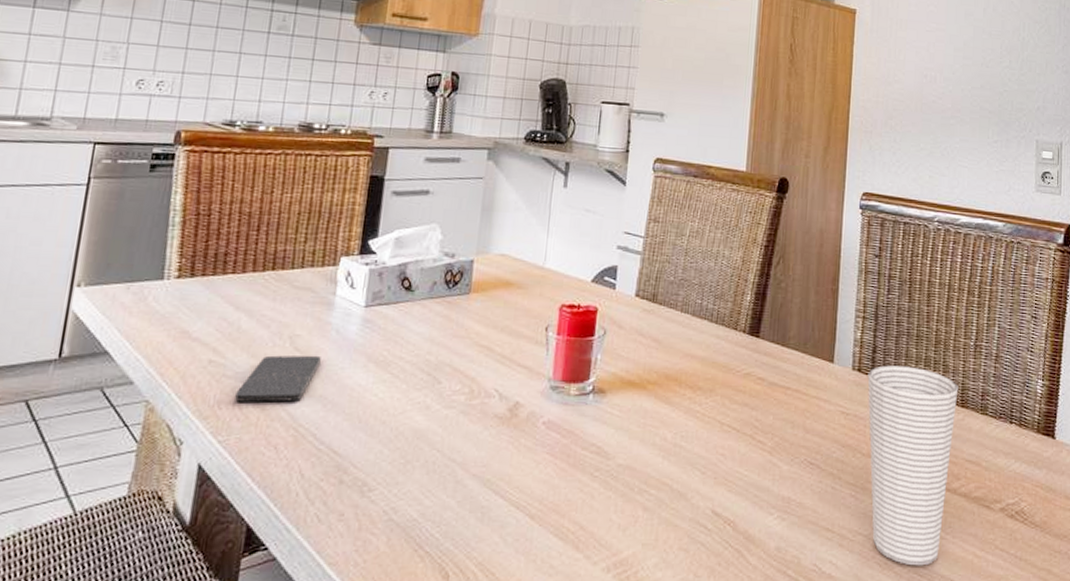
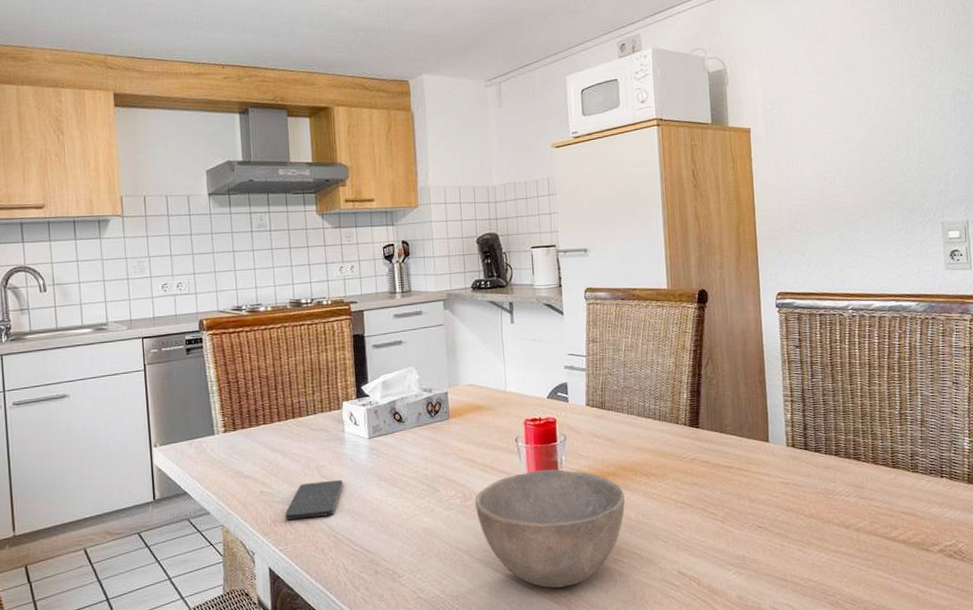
bowl: none [482,368,664,520] -> present [475,469,626,588]
cup: present [867,365,959,566] -> none [801,438,888,603]

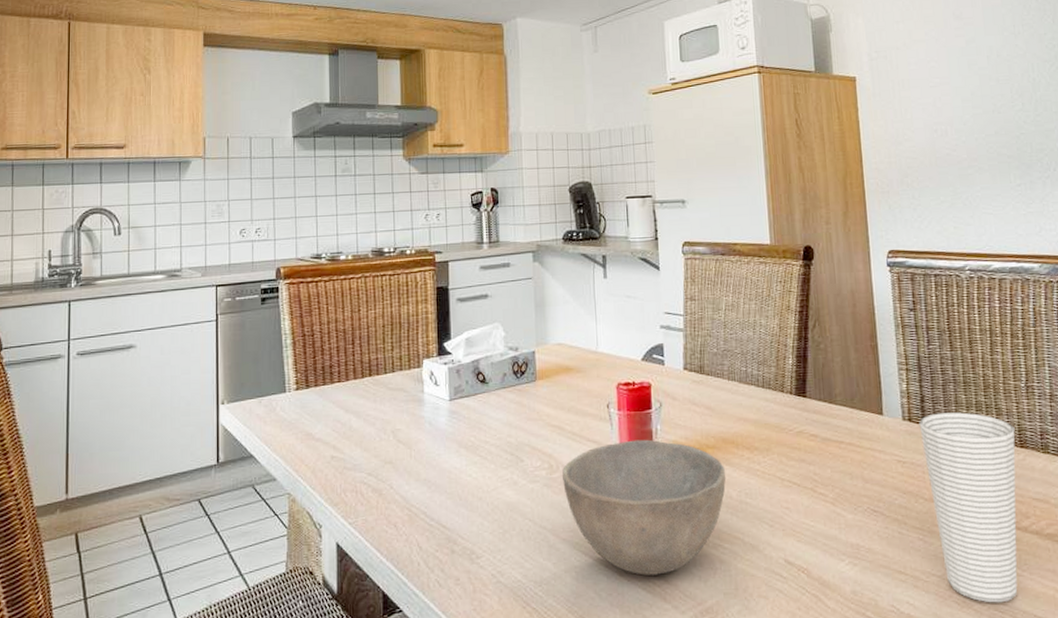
smartphone: present [285,479,343,520] -> none [357,445,420,489]
cup: none [801,438,888,603] -> present [919,412,1018,603]

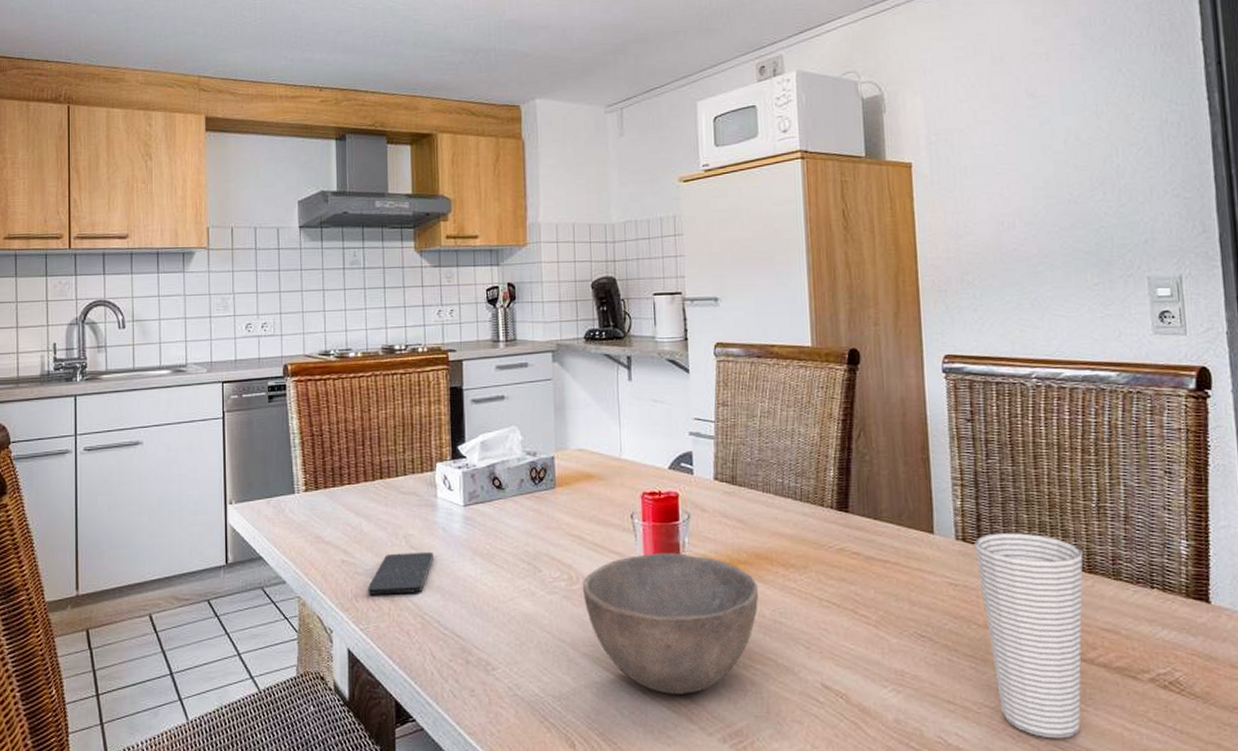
smartphone: none [357,445,420,489] -> present [368,551,434,595]

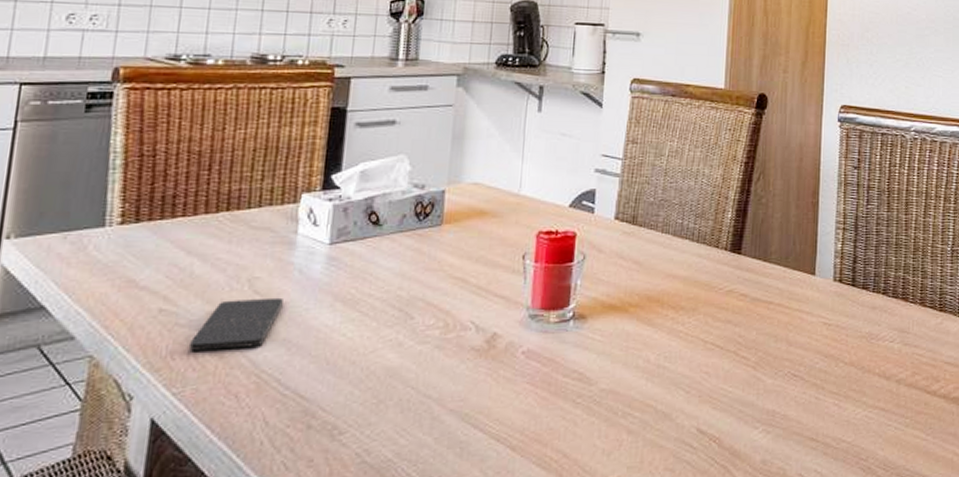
bowl: present [583,552,759,694] -> none [458,295,647,450]
cup: present [974,533,1083,739] -> none [848,274,937,468]

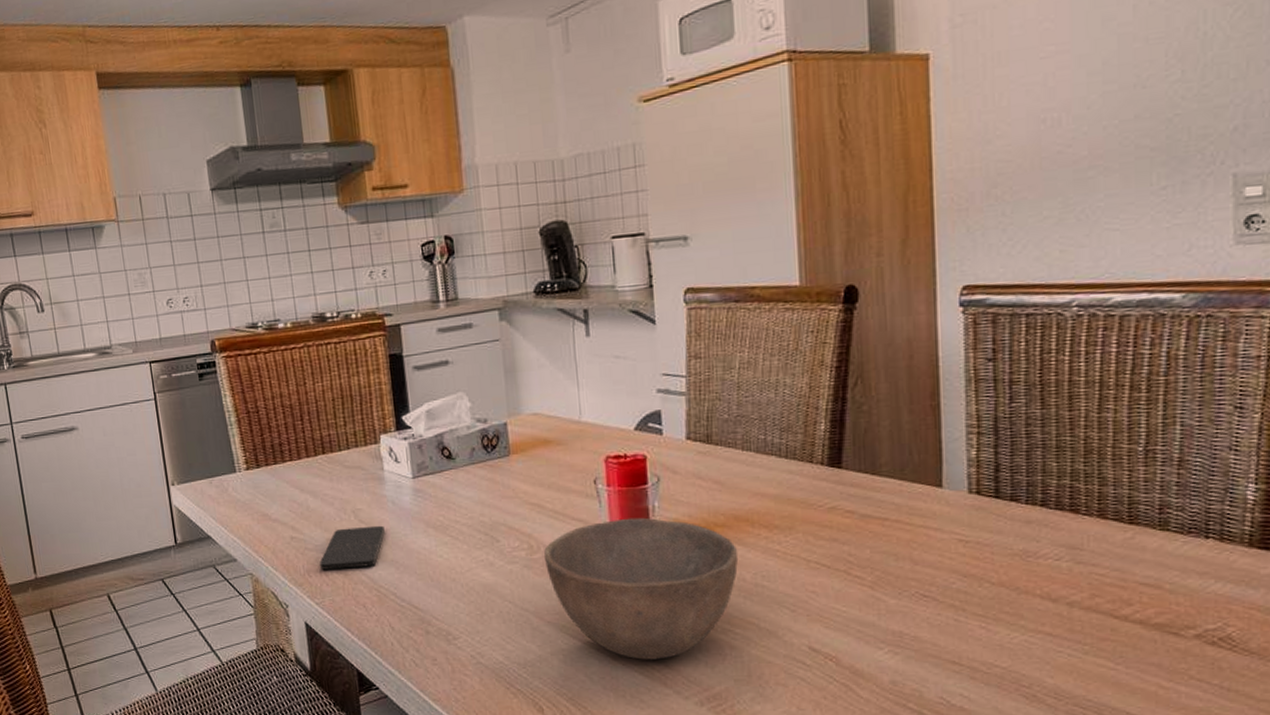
bowl: none [458,295,647,450] -> present [544,517,739,660]

